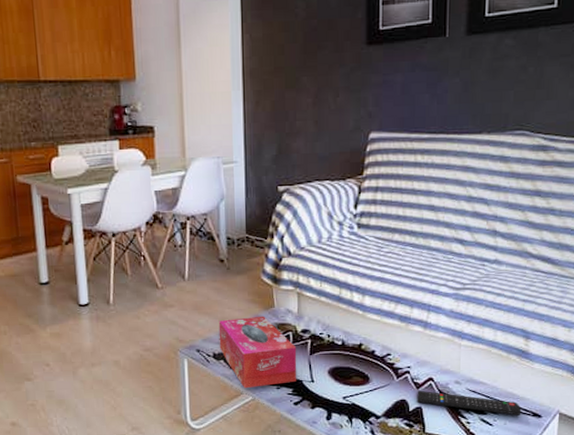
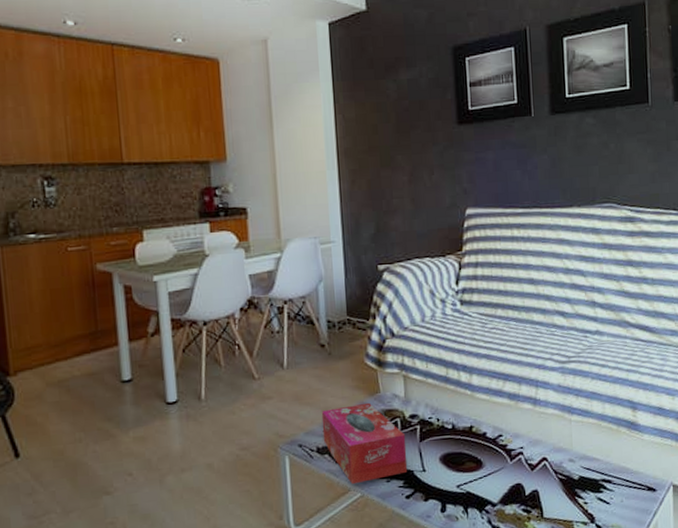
remote control: present [417,390,522,416] -> none [532,471,637,491]

